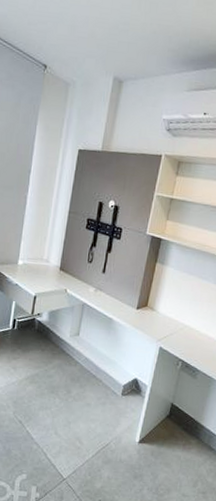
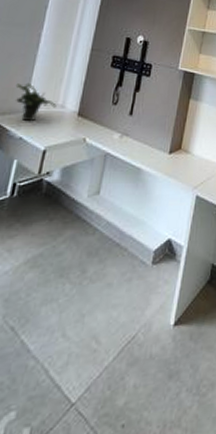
potted plant: none [10,239,42,272] -> present [14,82,56,122]

